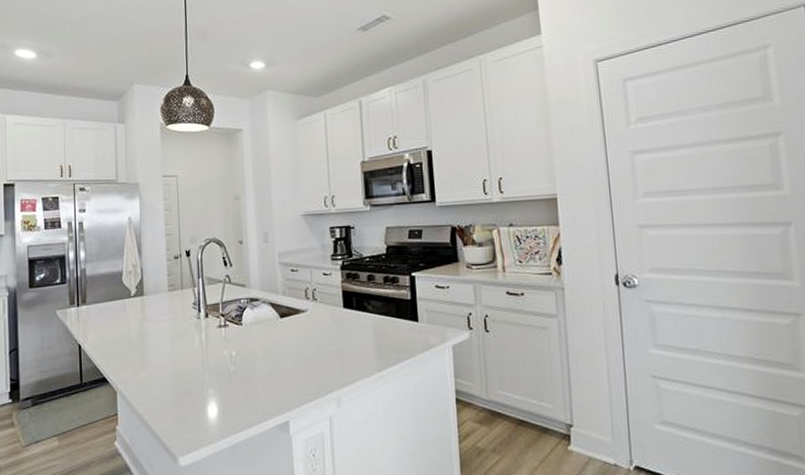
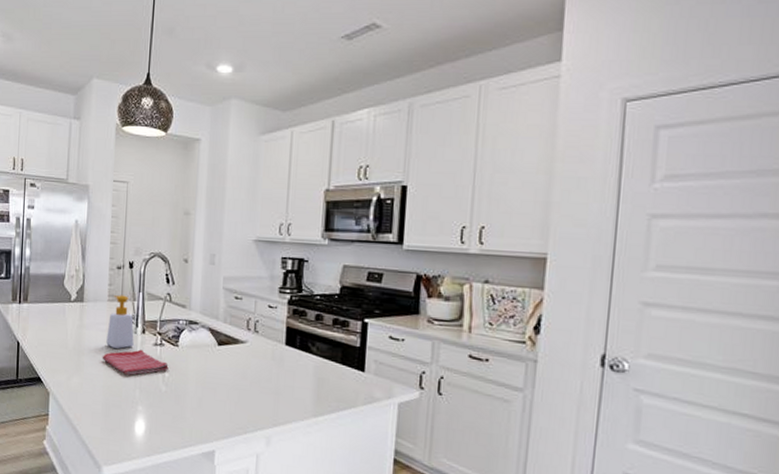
dish towel: none [167,333,235,361] -> present [102,349,169,375]
soap bottle: none [170,283,198,337] -> present [106,294,134,349]

